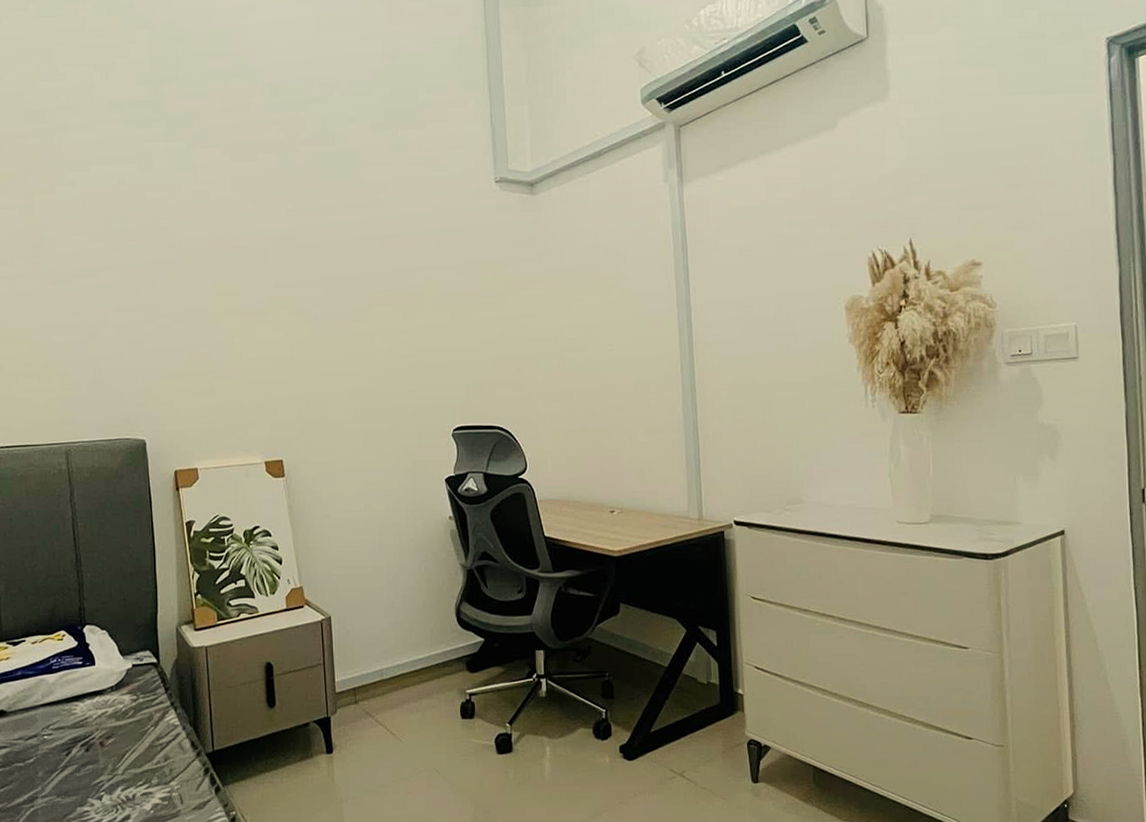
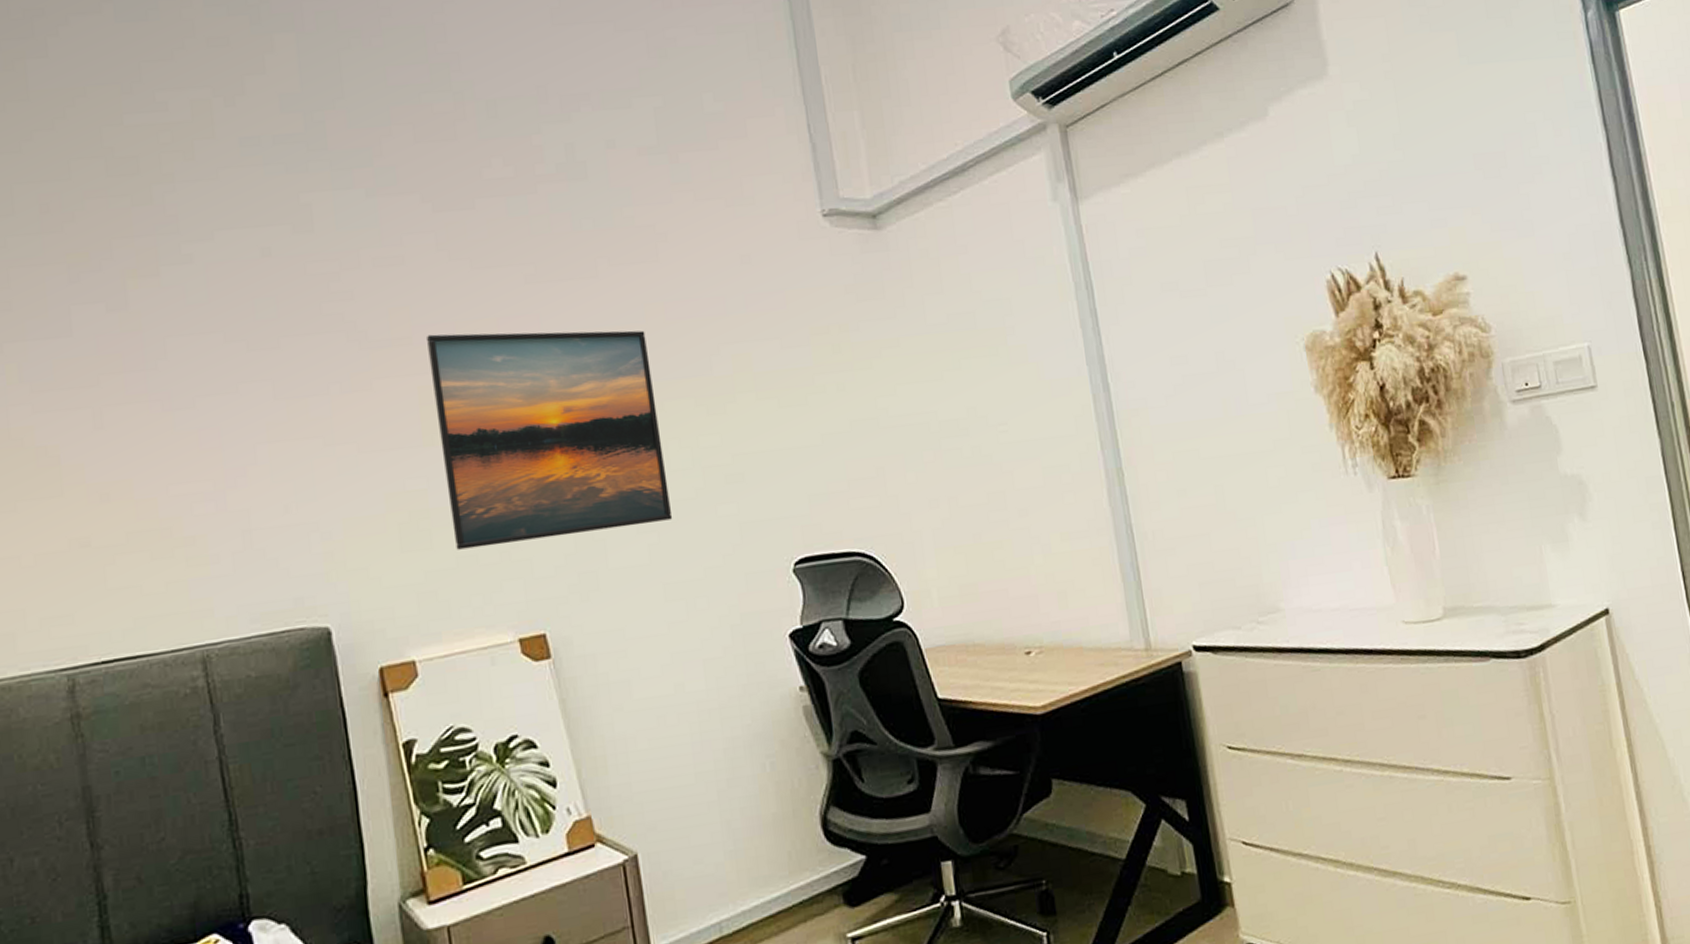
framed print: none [219,247,373,397] -> present [425,330,673,550]

